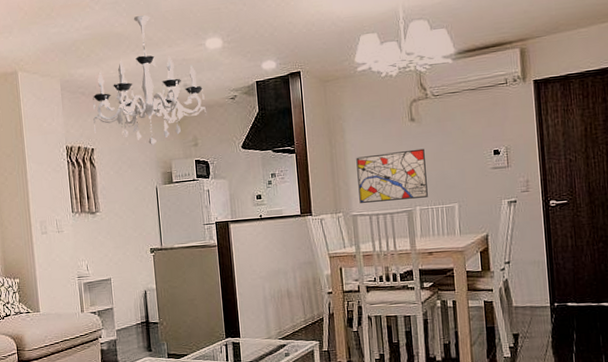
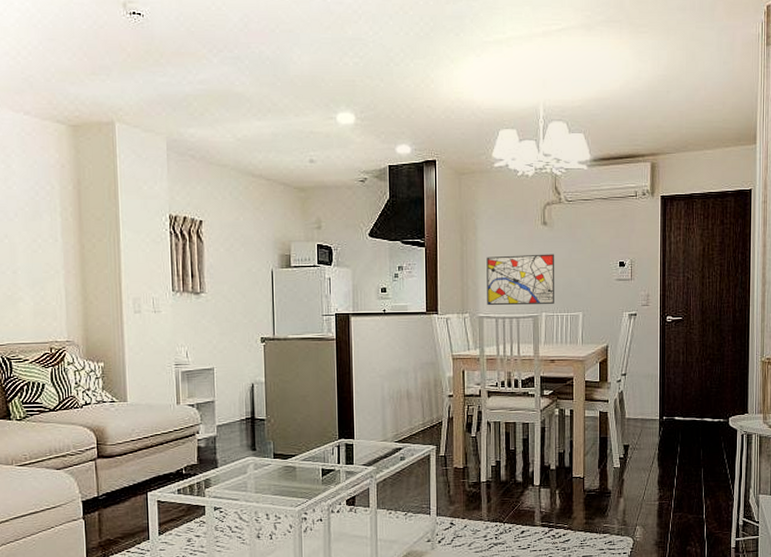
chandelier: present [92,15,207,146] -> none [204,77,334,224]

